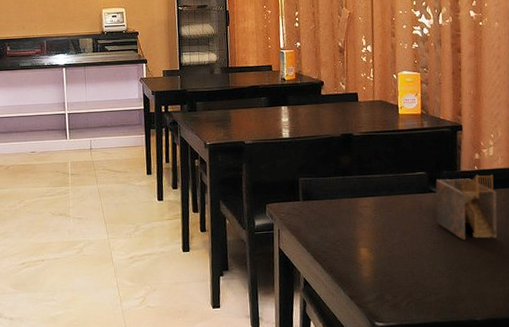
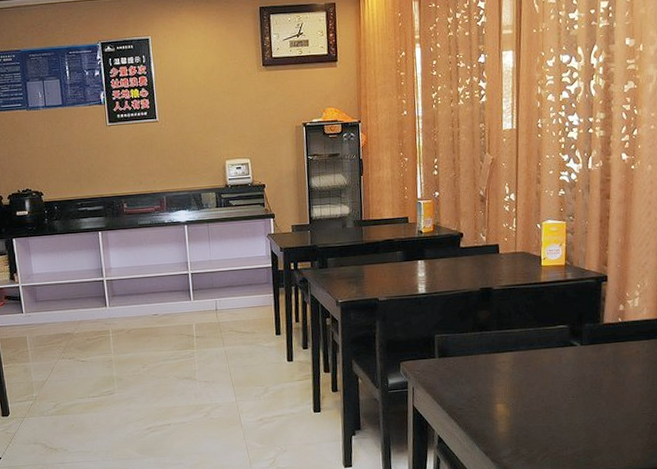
napkin holder: present [435,174,498,240] -> none [575,326,640,393]

